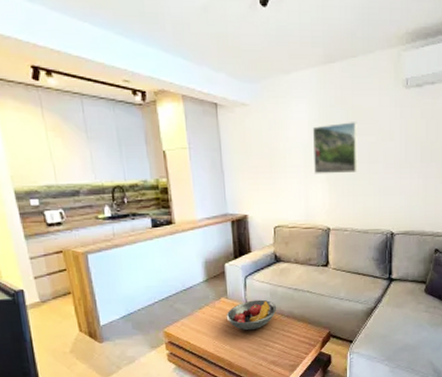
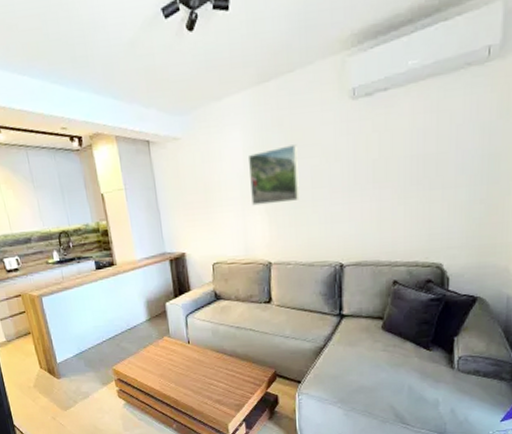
fruit bowl: present [226,299,277,331] -> none [169,338,220,369]

